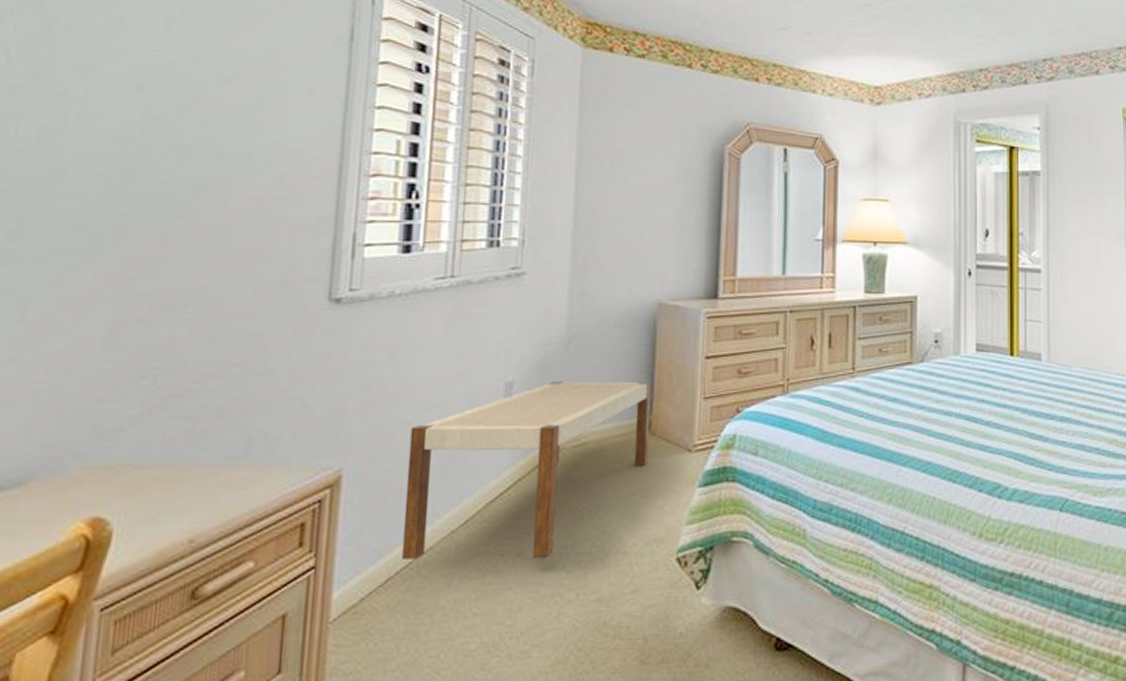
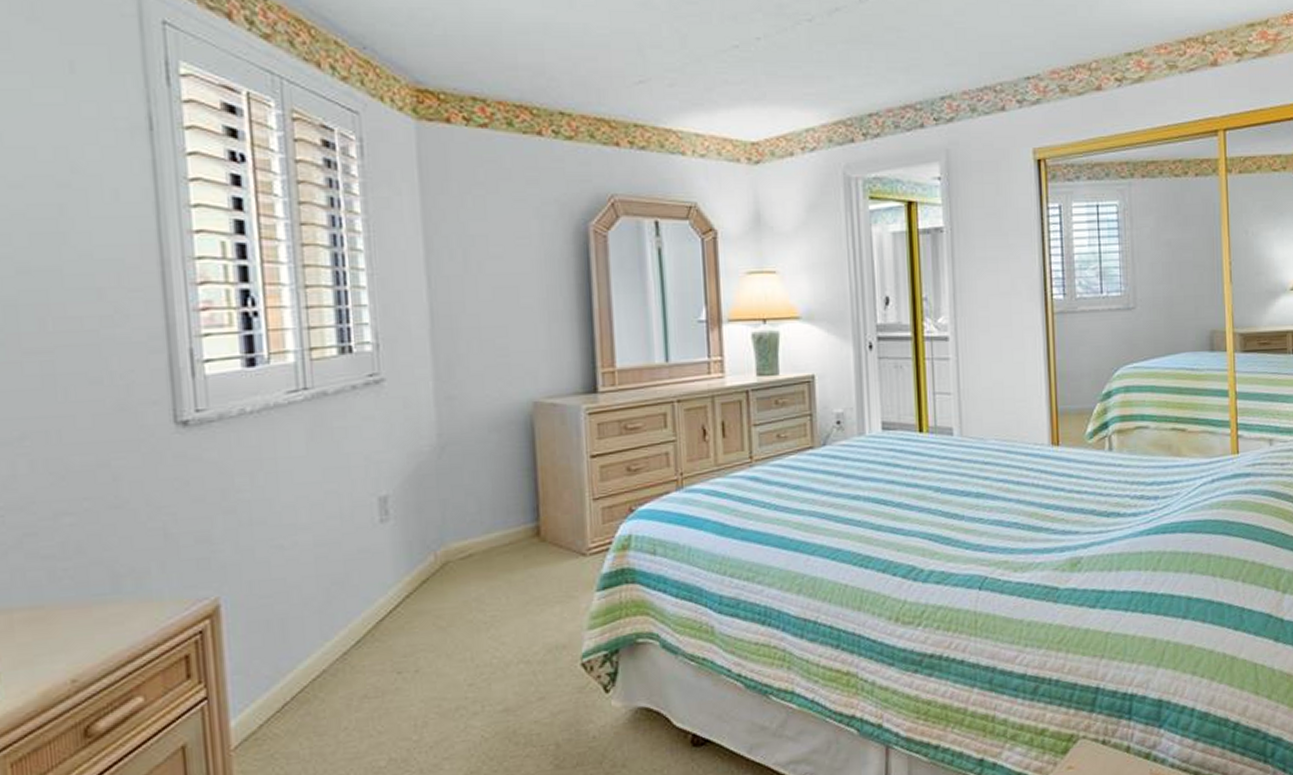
bench: present [401,381,651,560] -> none [284,485,541,684]

